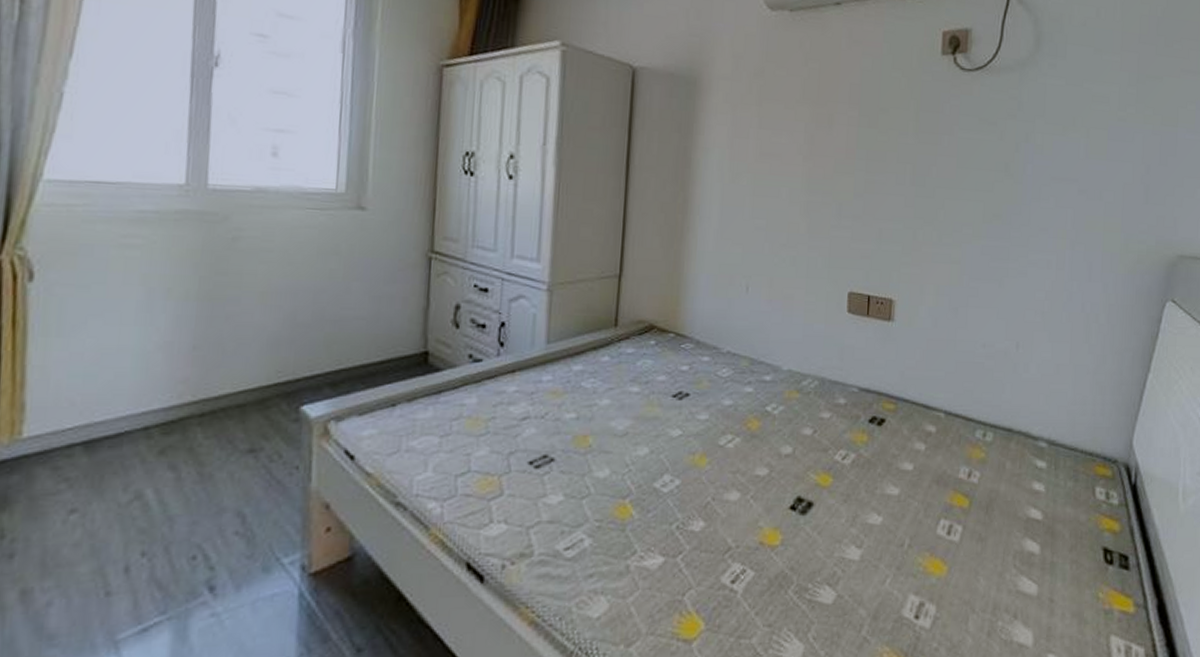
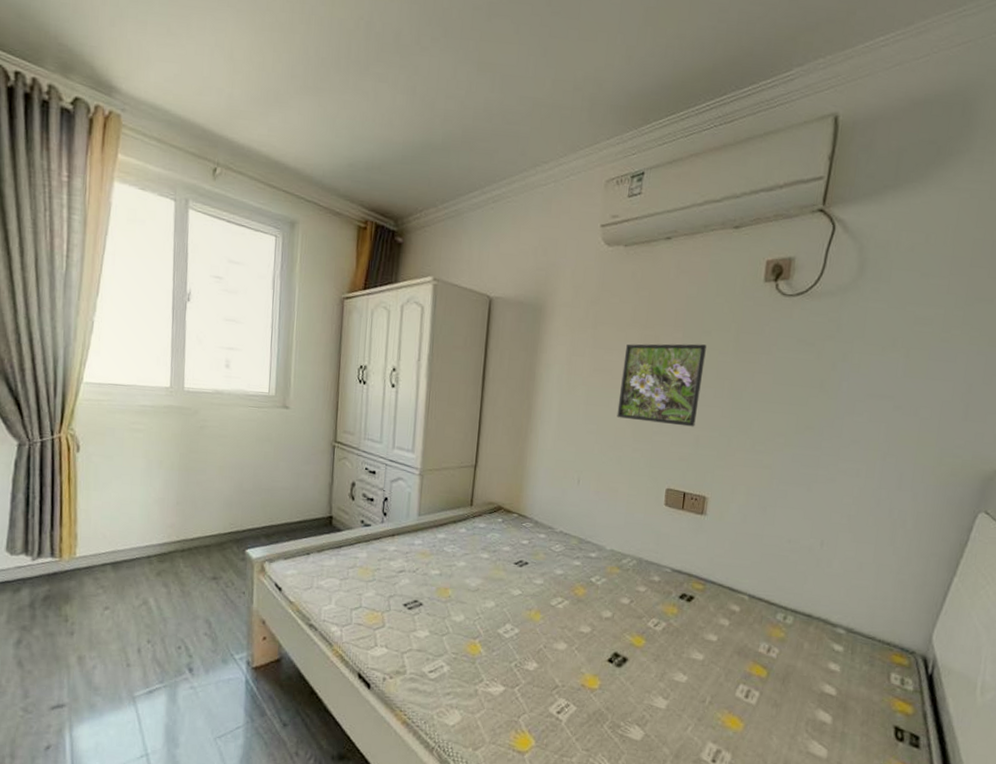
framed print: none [789,123,885,219] -> present [617,343,707,427]

